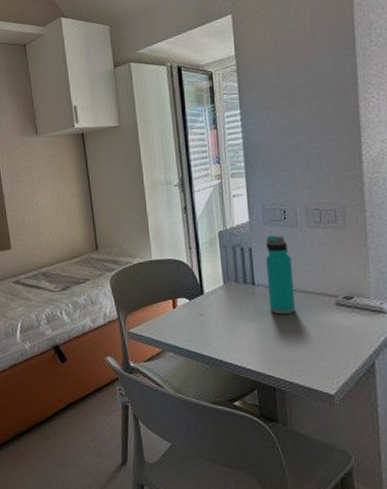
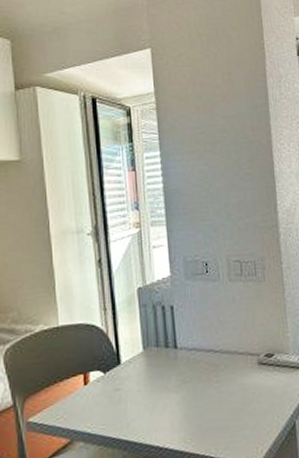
water bottle: present [265,235,295,315] -> none [188,290,219,381]

